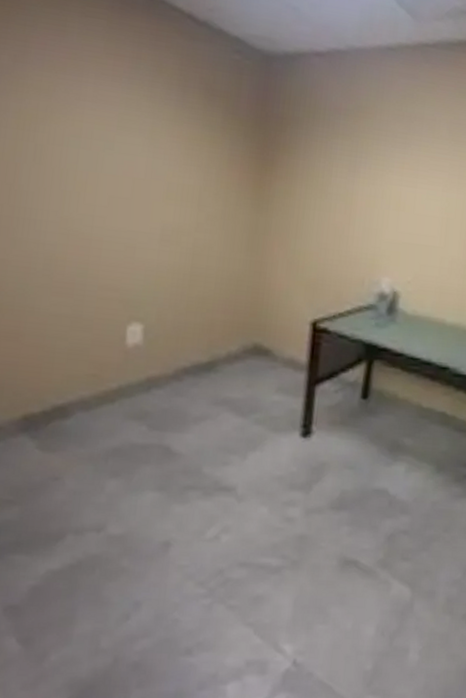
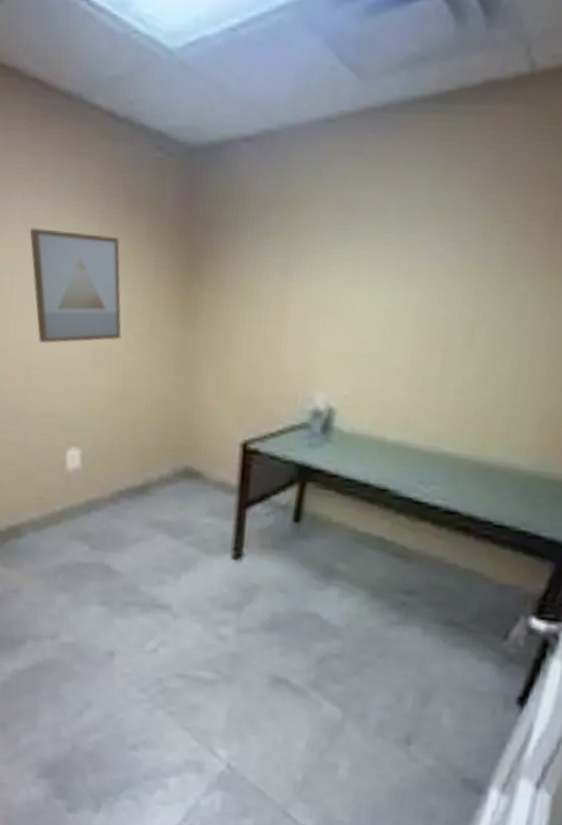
wall art: none [100,107,194,219] -> present [29,228,122,343]

